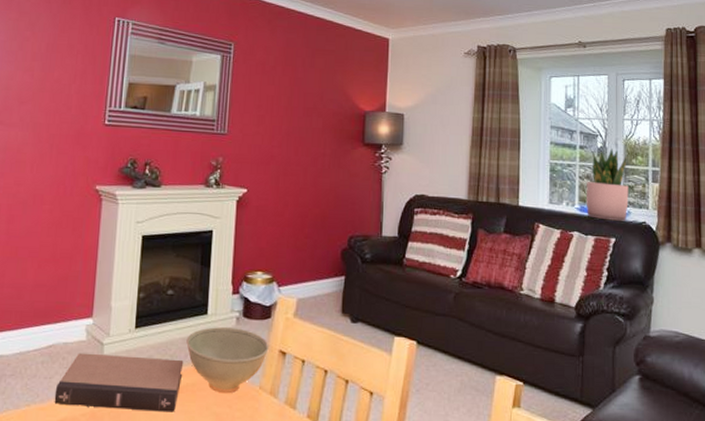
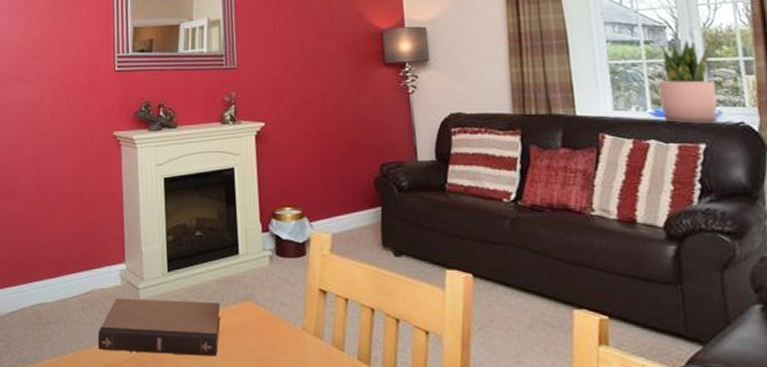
bowl: present [186,327,269,394] -> none [220,267,308,336]

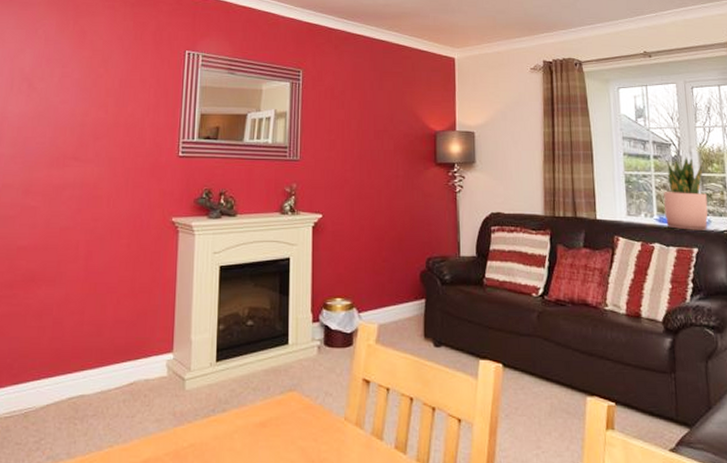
book: present [97,298,221,356] -> none [137,389,267,448]

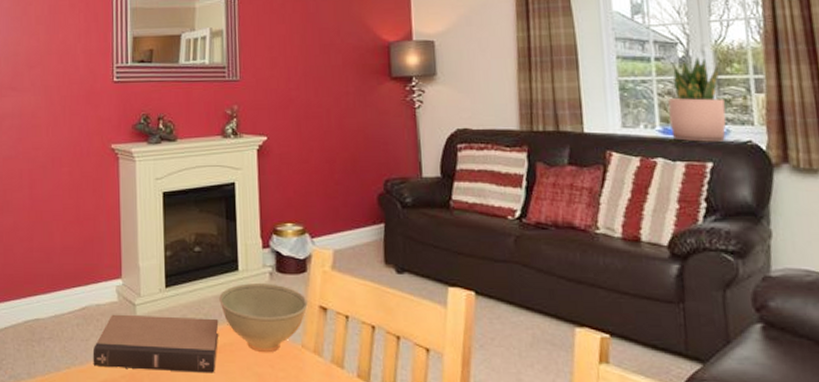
book: none [137,389,267,448] -> present [92,314,219,373]
bowl: none [268,357,352,426] -> present [219,283,308,353]

